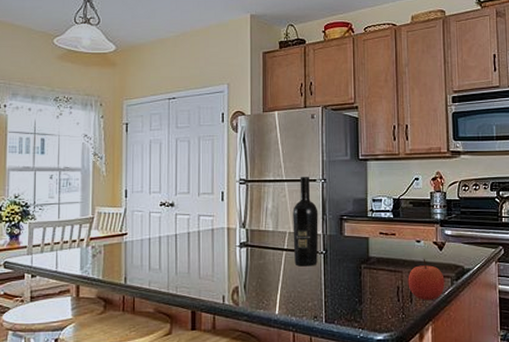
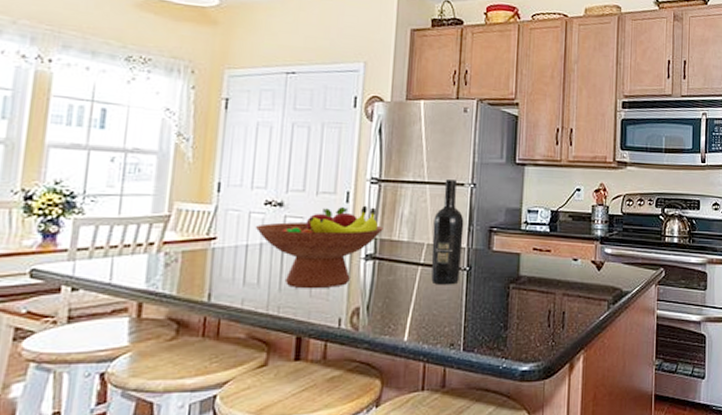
fruit bowl: none [154,202,252,272] -> present [255,205,383,289]
apple: present [408,258,445,301] -> none [560,278,601,327]

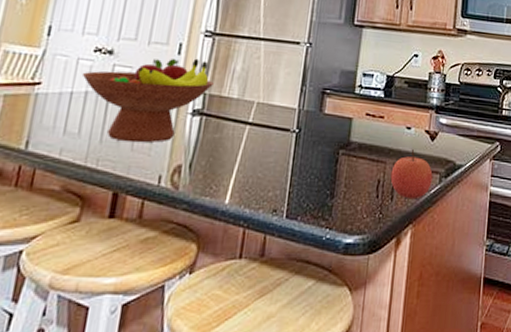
wine bottle: present [431,180,464,285] -> none [258,37,297,147]
apple: none [560,278,601,327] -> present [390,148,433,200]

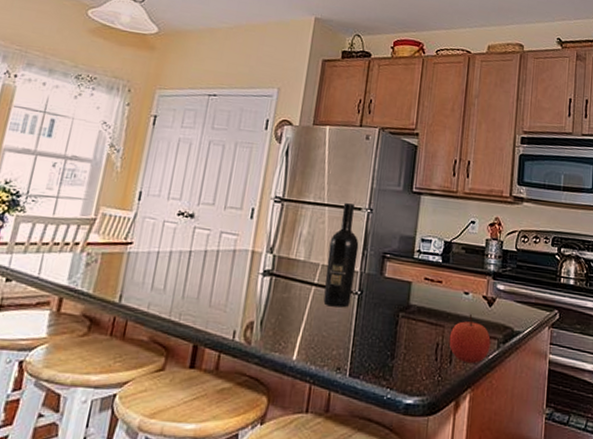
fruit bowl: present [82,58,214,143] -> none [167,222,283,300]
wine bottle: none [258,37,297,147] -> present [323,203,359,308]

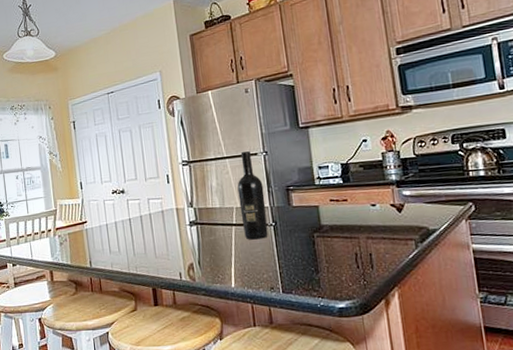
apple: present [449,313,491,364] -> none [365,222,409,266]

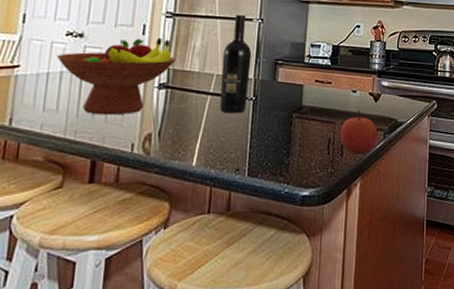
fruit bowl: none [109,183,199,253] -> present [56,37,176,116]
apple: none [365,222,409,266] -> present [340,109,378,155]

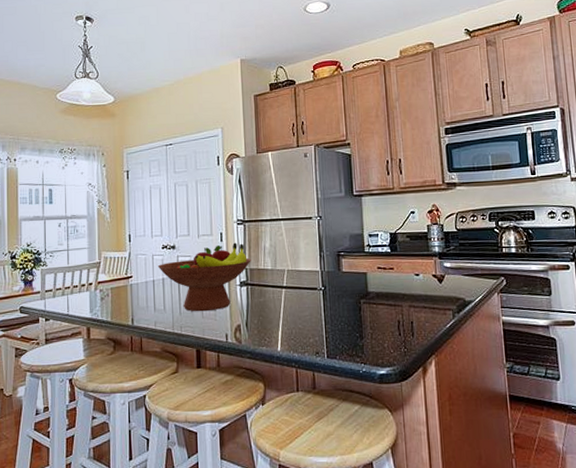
wine bottle: present [220,15,252,113] -> none [290,215,317,303]
apple: present [340,109,378,155] -> none [408,291,447,334]

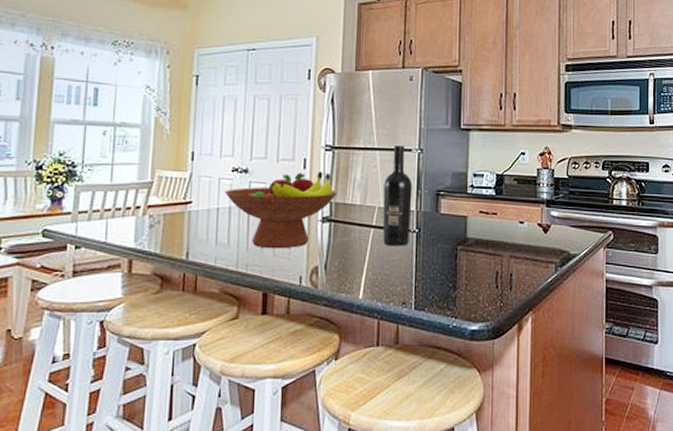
wine bottle: none [290,215,317,303] -> present [382,146,413,246]

